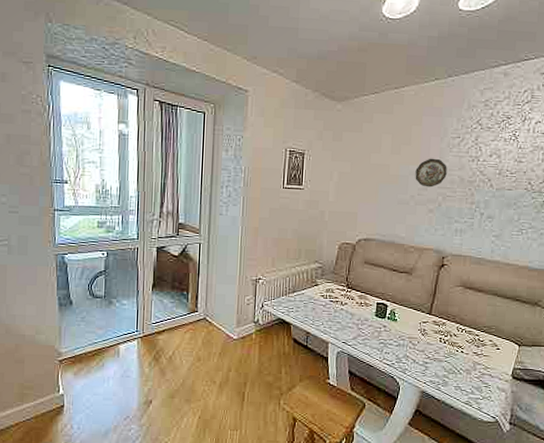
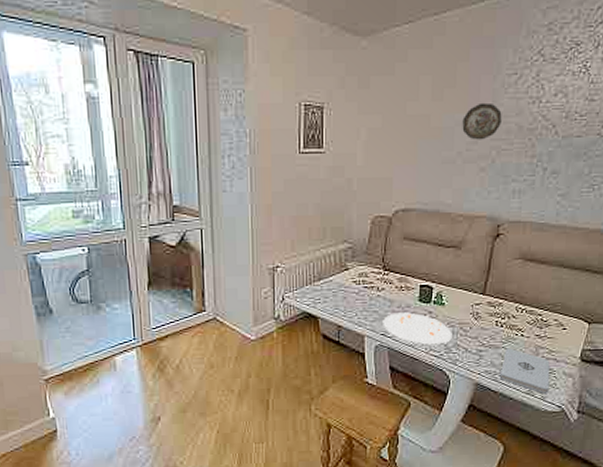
plate: none [344,323,403,355] -> present [383,311,452,345]
notepad: none [442,362,486,405] -> present [499,348,550,394]

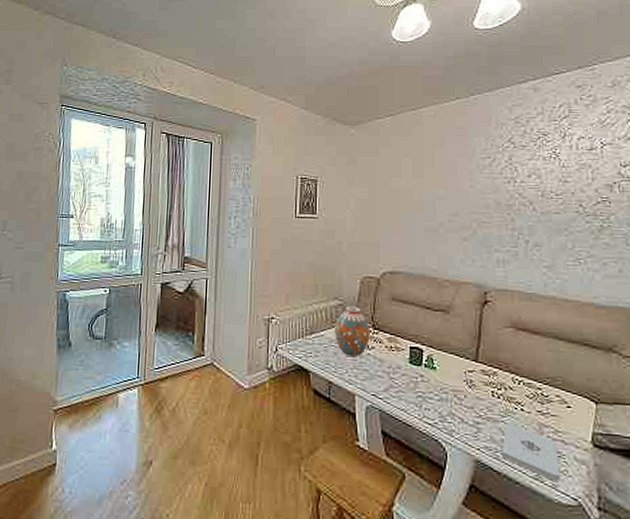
vase: none [344,248,381,299] -> present [335,306,370,357]
plate: present [383,311,452,345] -> none [373,372,446,411]
decorative plate: present [462,102,502,140] -> none [442,181,480,213]

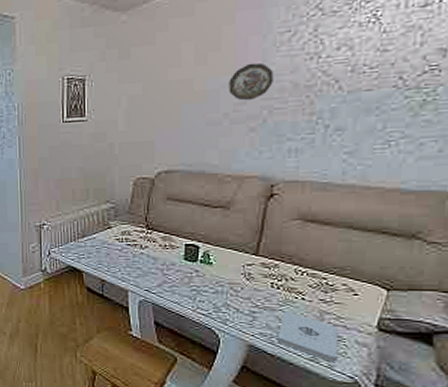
vase: present [335,306,370,357] -> none [107,208,144,256]
decorative plate: none [442,181,480,213] -> present [228,62,274,101]

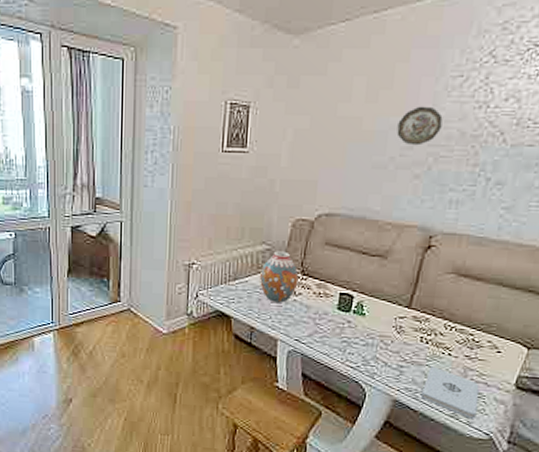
vase: none [107,208,144,256] -> present [260,251,299,303]

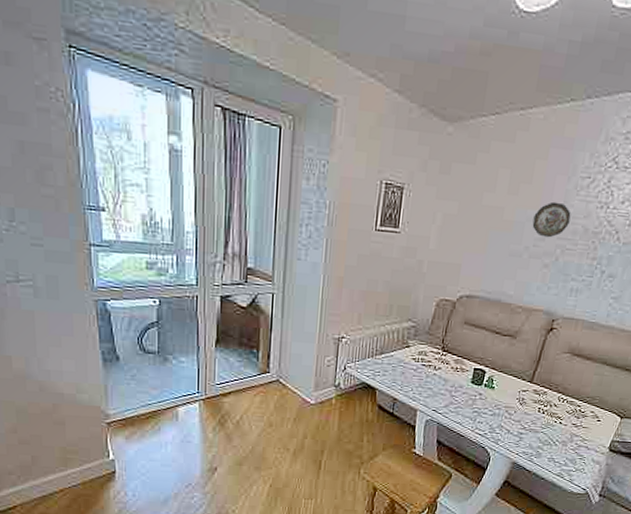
vase: present [260,251,299,303] -> none [404,328,440,376]
notepad: present [420,366,479,419] -> none [534,433,582,477]

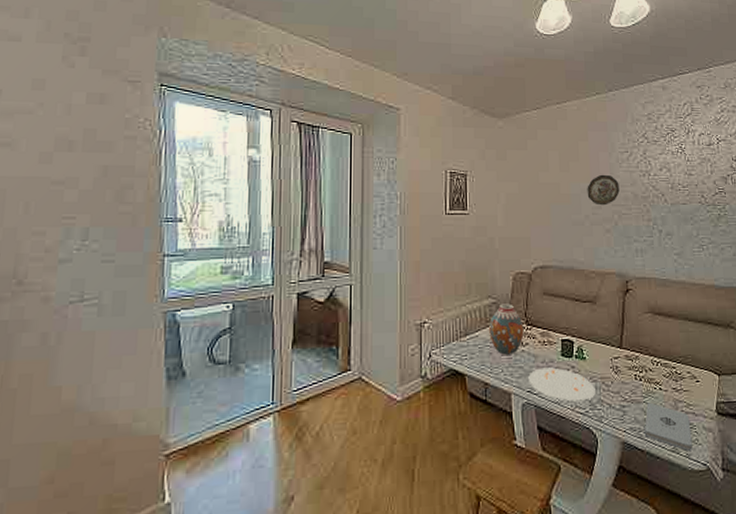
vase: none [404,328,440,376] -> present [489,304,524,355]
plate: none [435,390,498,424] -> present [528,366,596,402]
notepad: none [534,433,582,477] -> present [644,402,693,451]

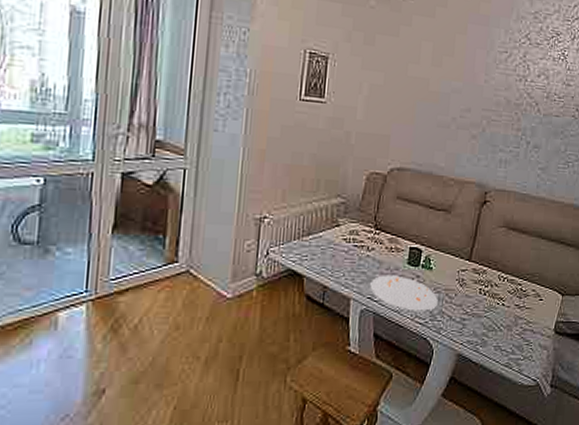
vase: present [489,304,524,355] -> none [334,204,372,259]
decorative plate: present [587,174,620,206] -> none [457,74,493,109]
notepad: present [644,402,693,451] -> none [480,317,527,366]

